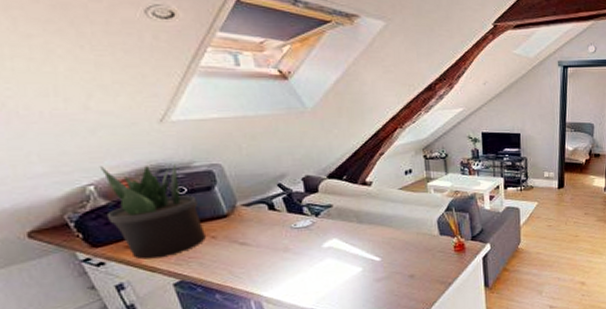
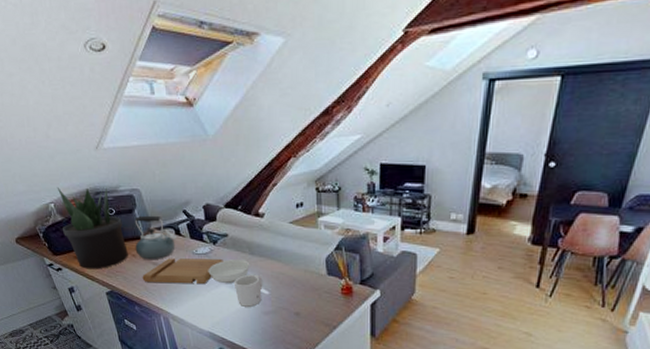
kettle: none [214,191,270,241] -> present [134,215,176,260]
cutting board: none [225,231,328,266] -> present [142,258,223,284]
bowl: none [310,228,359,256] -> present [208,258,250,283]
mug: none [342,242,374,277] -> present [235,274,263,307]

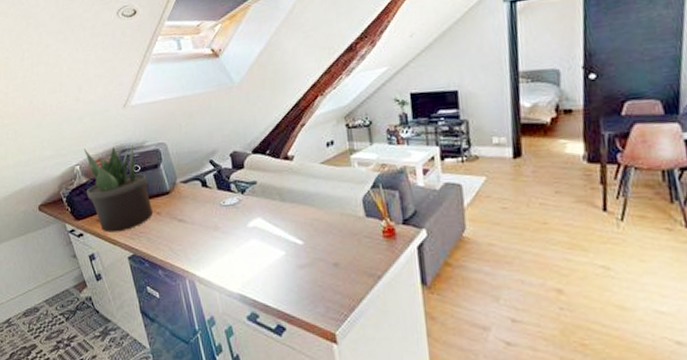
kettle: present [134,215,176,260] -> none [160,168,203,217]
cutting board: present [142,258,223,284] -> none [167,209,253,242]
bowl: present [208,258,250,283] -> none [236,207,282,236]
mug: present [235,274,263,307] -> none [265,223,296,261]

